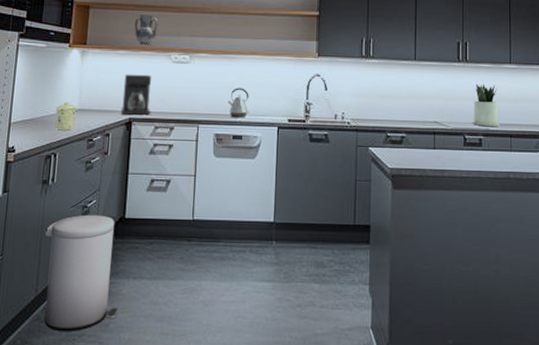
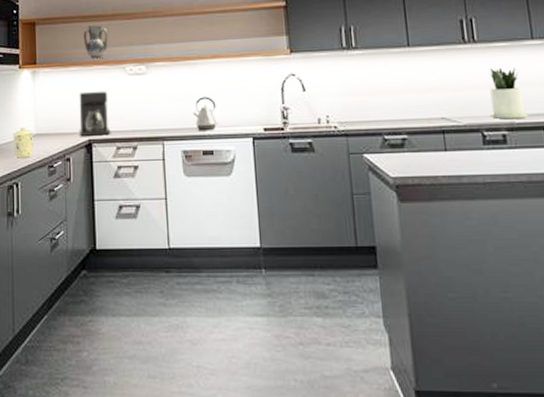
pedal bin: present [44,214,120,331] -> none [16,247,102,374]

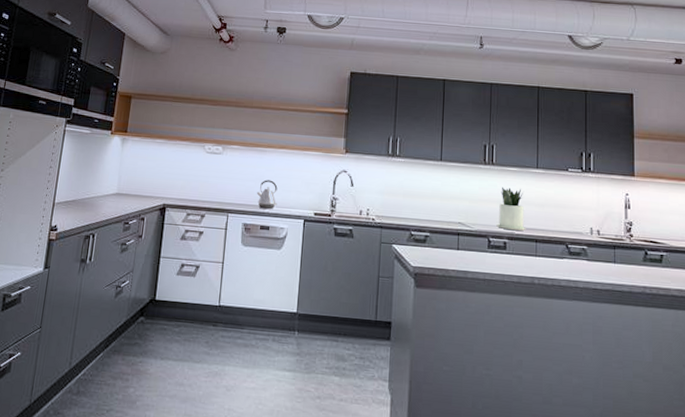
mug: present [13,127,34,158] -> none [94,186,116,213]
coffee maker: present [78,91,111,137] -> none [155,162,187,202]
ceramic jug: present [83,25,109,58] -> none [172,106,195,135]

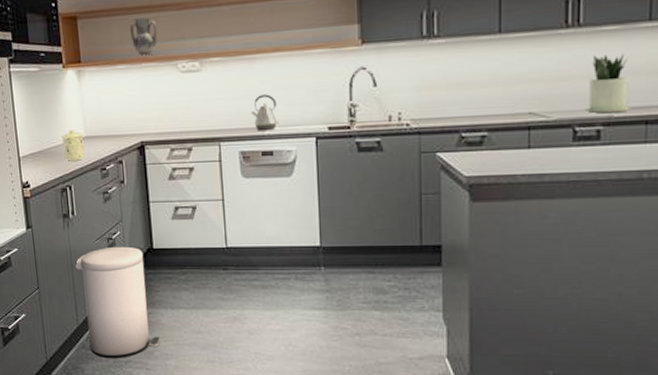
pedal bin: none [76,294,147,406] -> present [75,246,162,358]
mug: none [94,186,116,213] -> present [62,130,85,161]
ceramic jug: none [172,106,195,135] -> present [130,17,158,55]

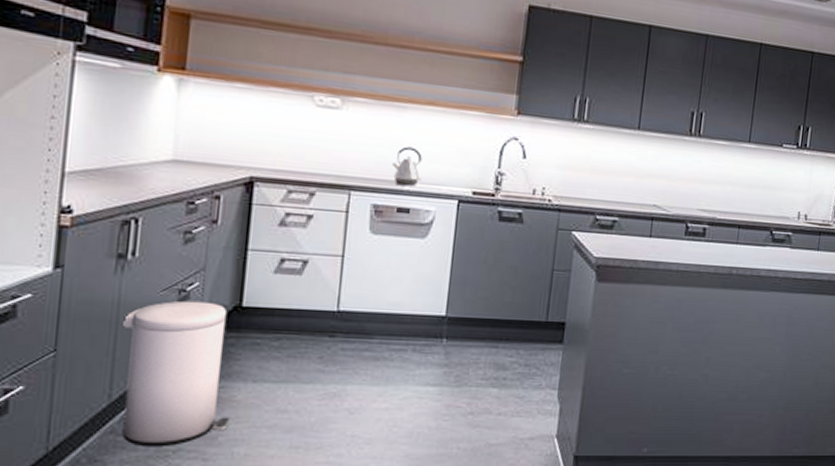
mug: present [62,130,85,161] -> none [135,149,171,189]
ceramic jug: present [130,17,158,55] -> none [260,35,297,79]
planter: present [585,53,631,114] -> none [697,163,731,216]

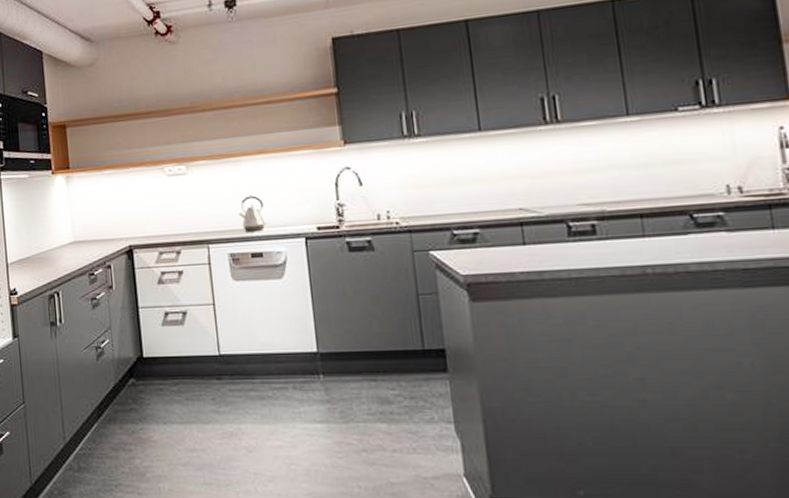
pedal bin: present [122,300,233,446] -> none [62,355,155,481]

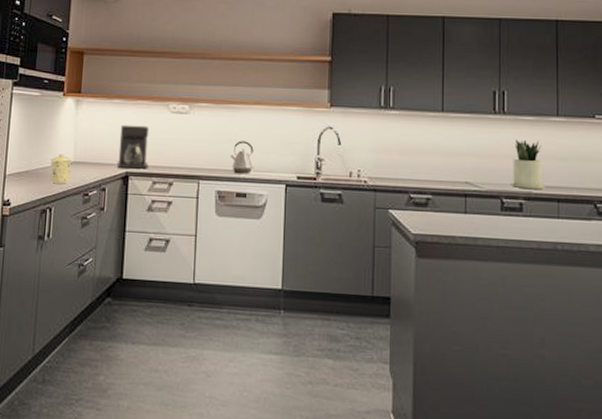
mug: none [50,235,73,267] -> present [49,154,72,185]
coffee maker: none [116,193,152,243] -> present [116,124,150,169]
planter: none [576,147,623,208] -> present [510,139,546,190]

